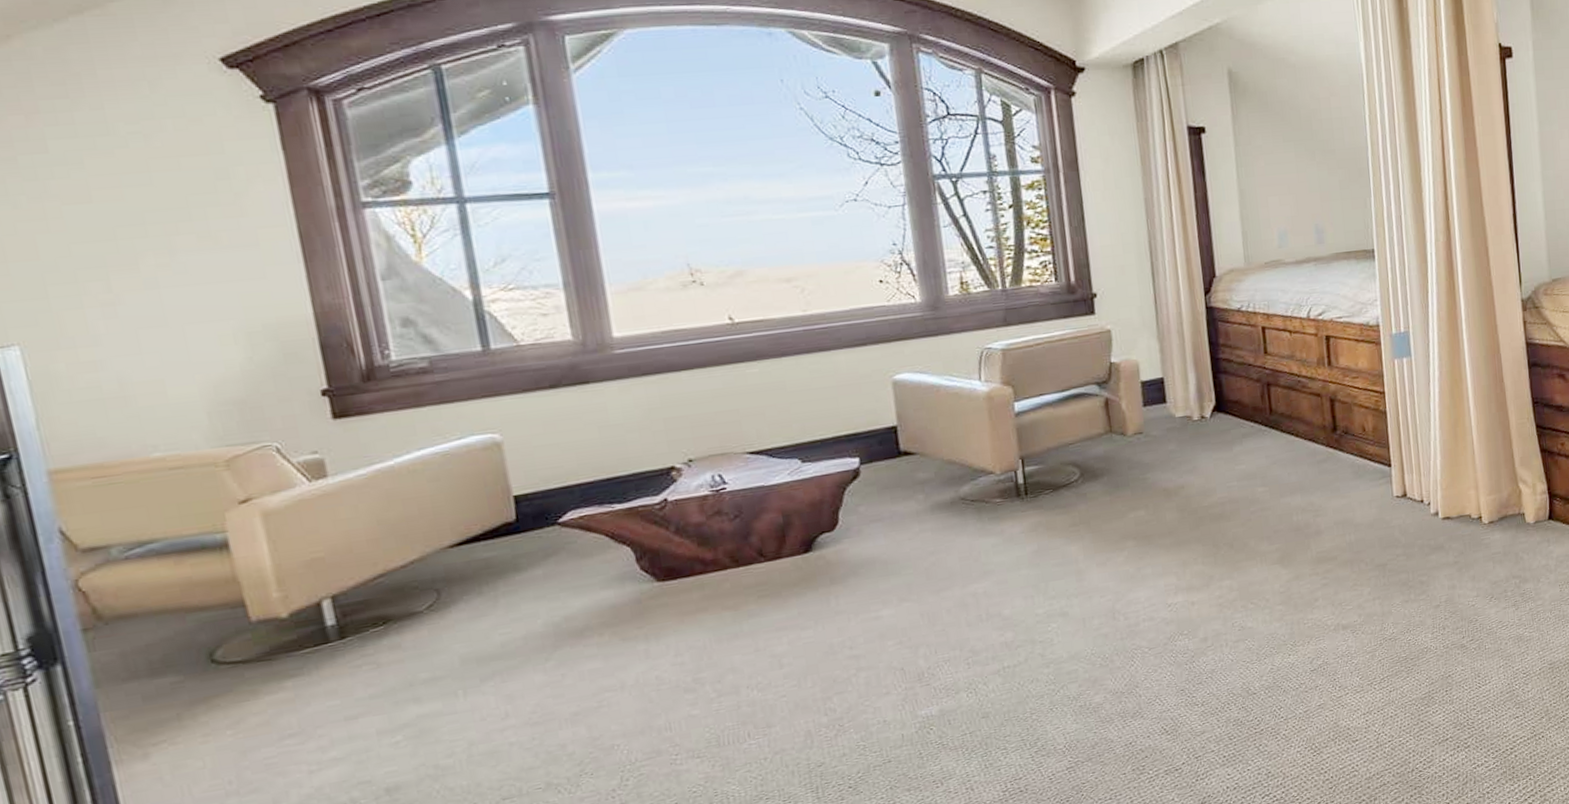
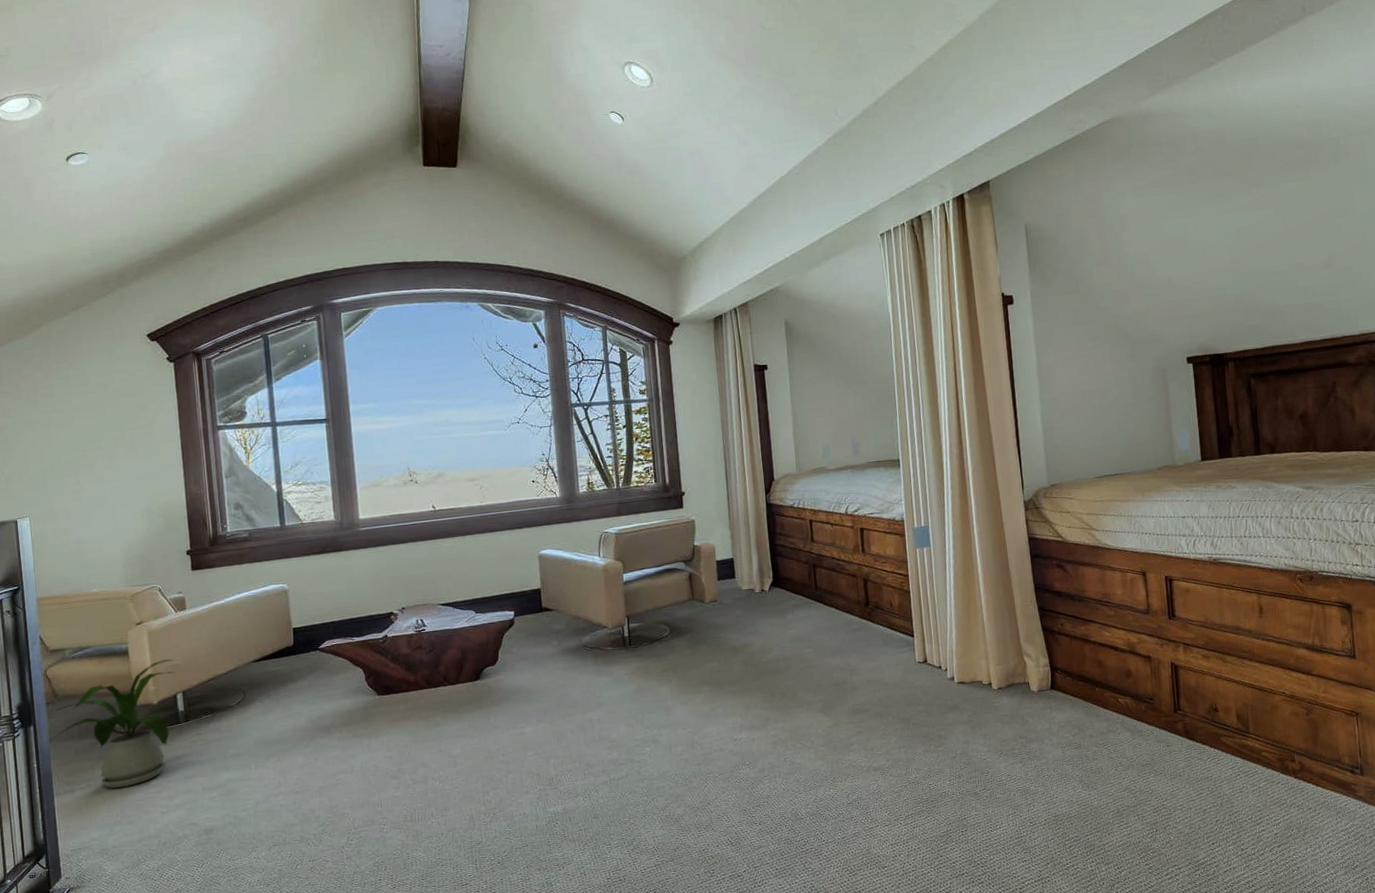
house plant: none [94,550,368,746] -> present [49,659,202,789]

